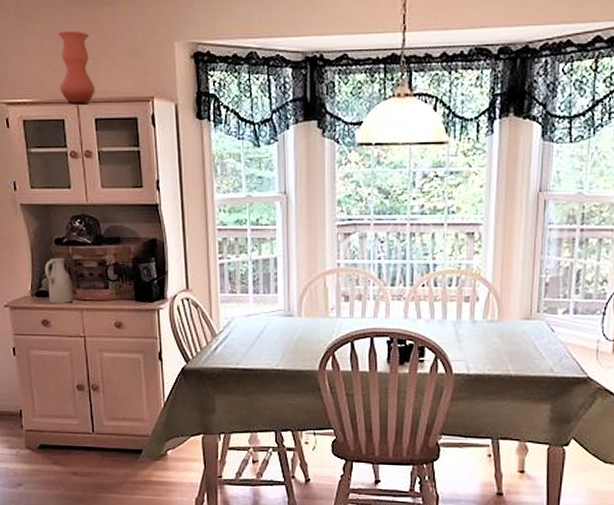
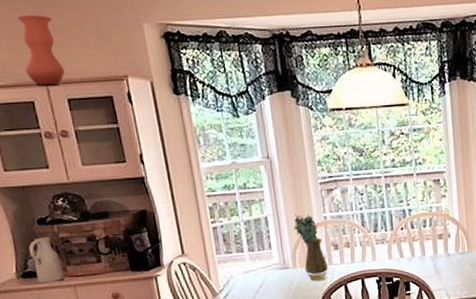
vase: none [304,257,335,334] -> present [294,213,328,282]

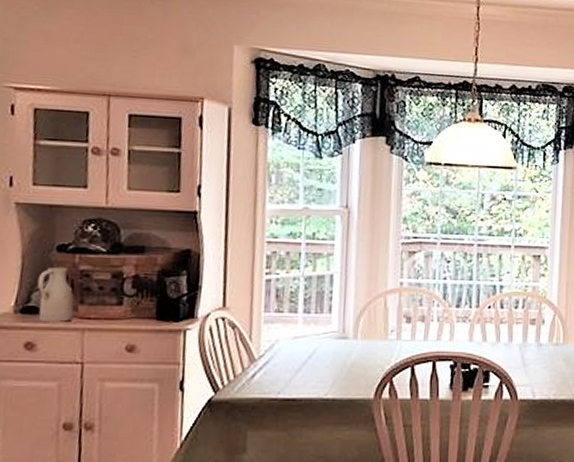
vase: present [17,14,65,88] -> none [88,19,133,100]
vase: present [294,213,328,282] -> none [362,275,395,358]

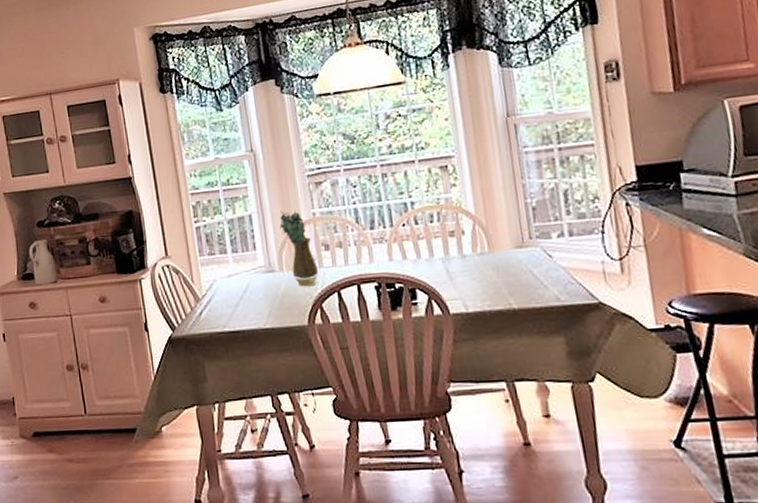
vase: none [362,275,395,358] -> present [280,210,318,287]

